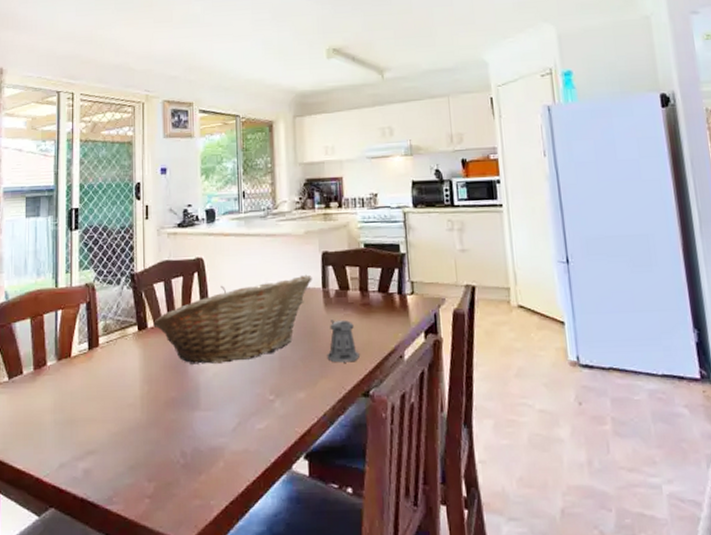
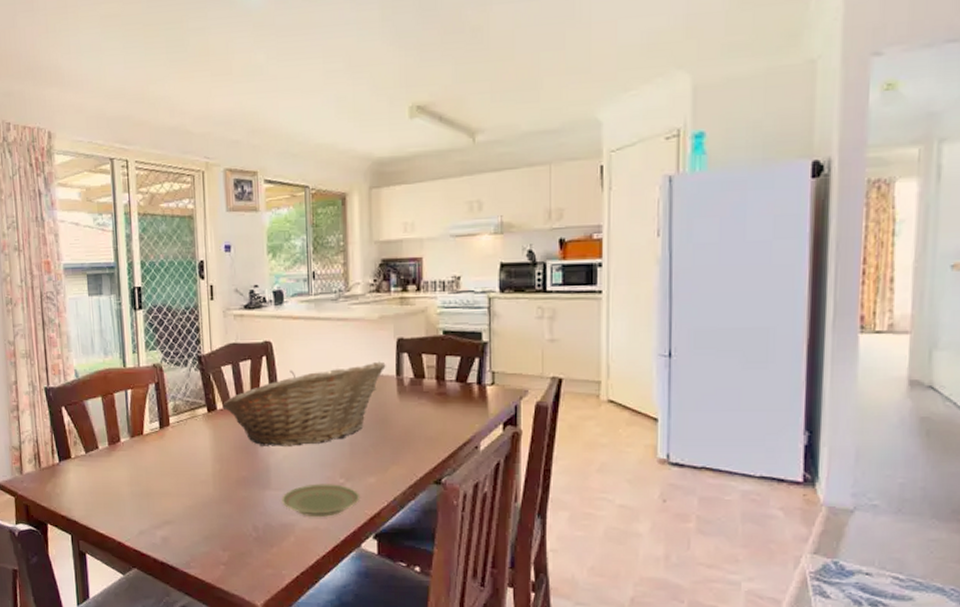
plate: none [211,401,291,439] -> present [282,484,361,518]
pepper shaker: present [327,319,360,363] -> none [399,408,433,451]

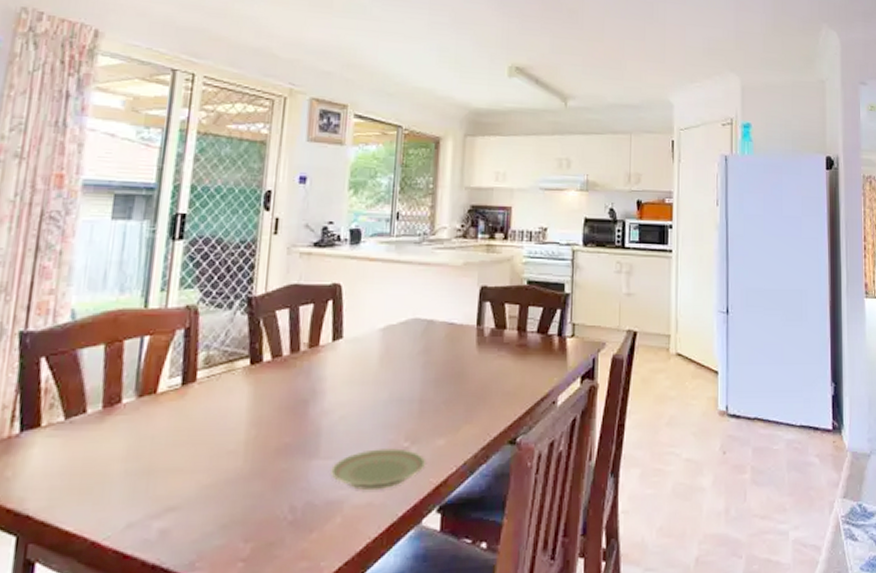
fruit basket: present [222,361,386,446] -> none [270,310,467,406]

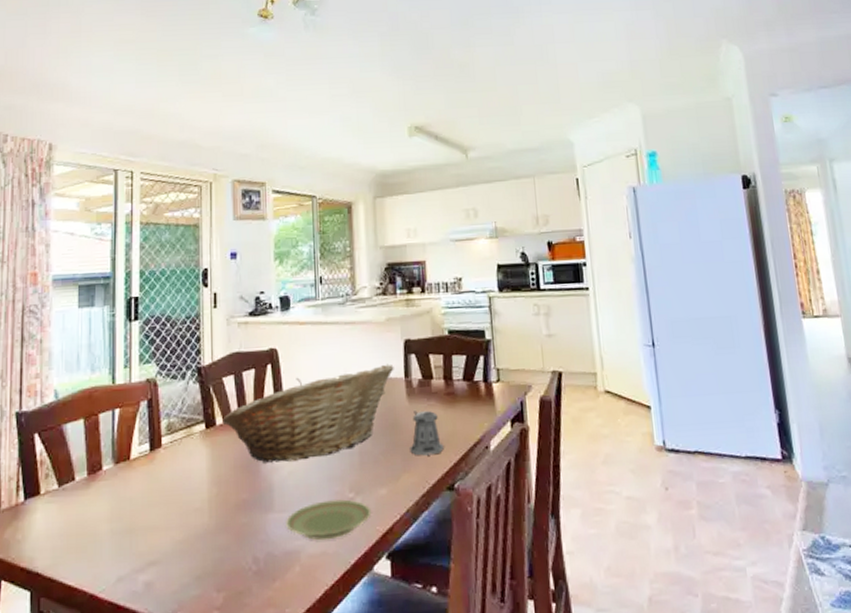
fruit basket: none [270,310,467,406] -> present [222,364,394,463]
pepper shaker: none [474,361,510,407] -> present [410,410,444,456]

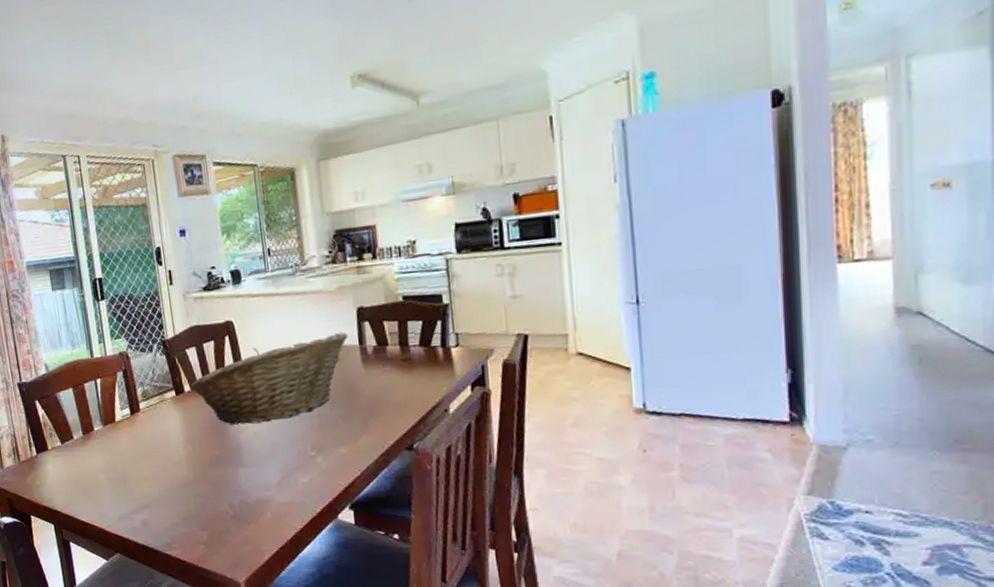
plate: present [286,499,372,541] -> none [255,457,333,492]
pepper shaker: present [410,410,444,456] -> none [367,375,402,419]

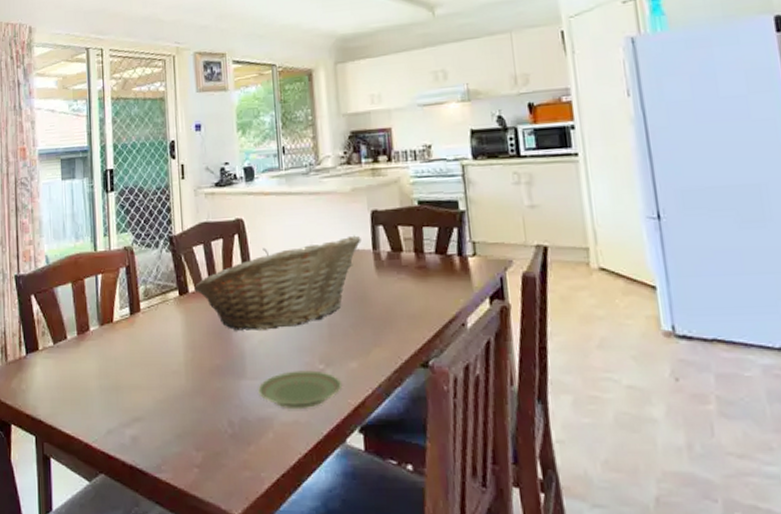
plate: none [255,457,333,492] -> present [258,370,343,410]

